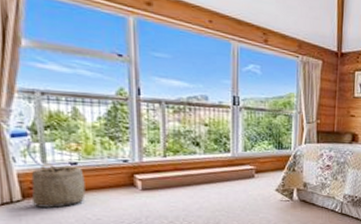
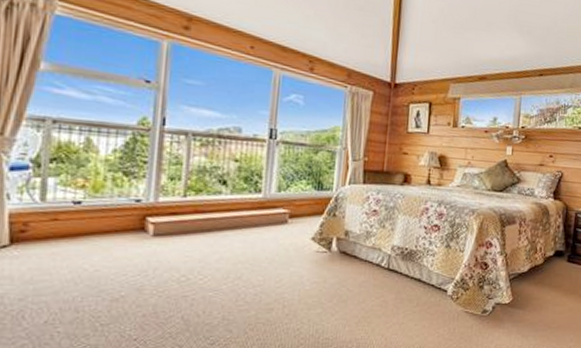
basket: present [31,163,86,208] -> none [22,202,88,255]

